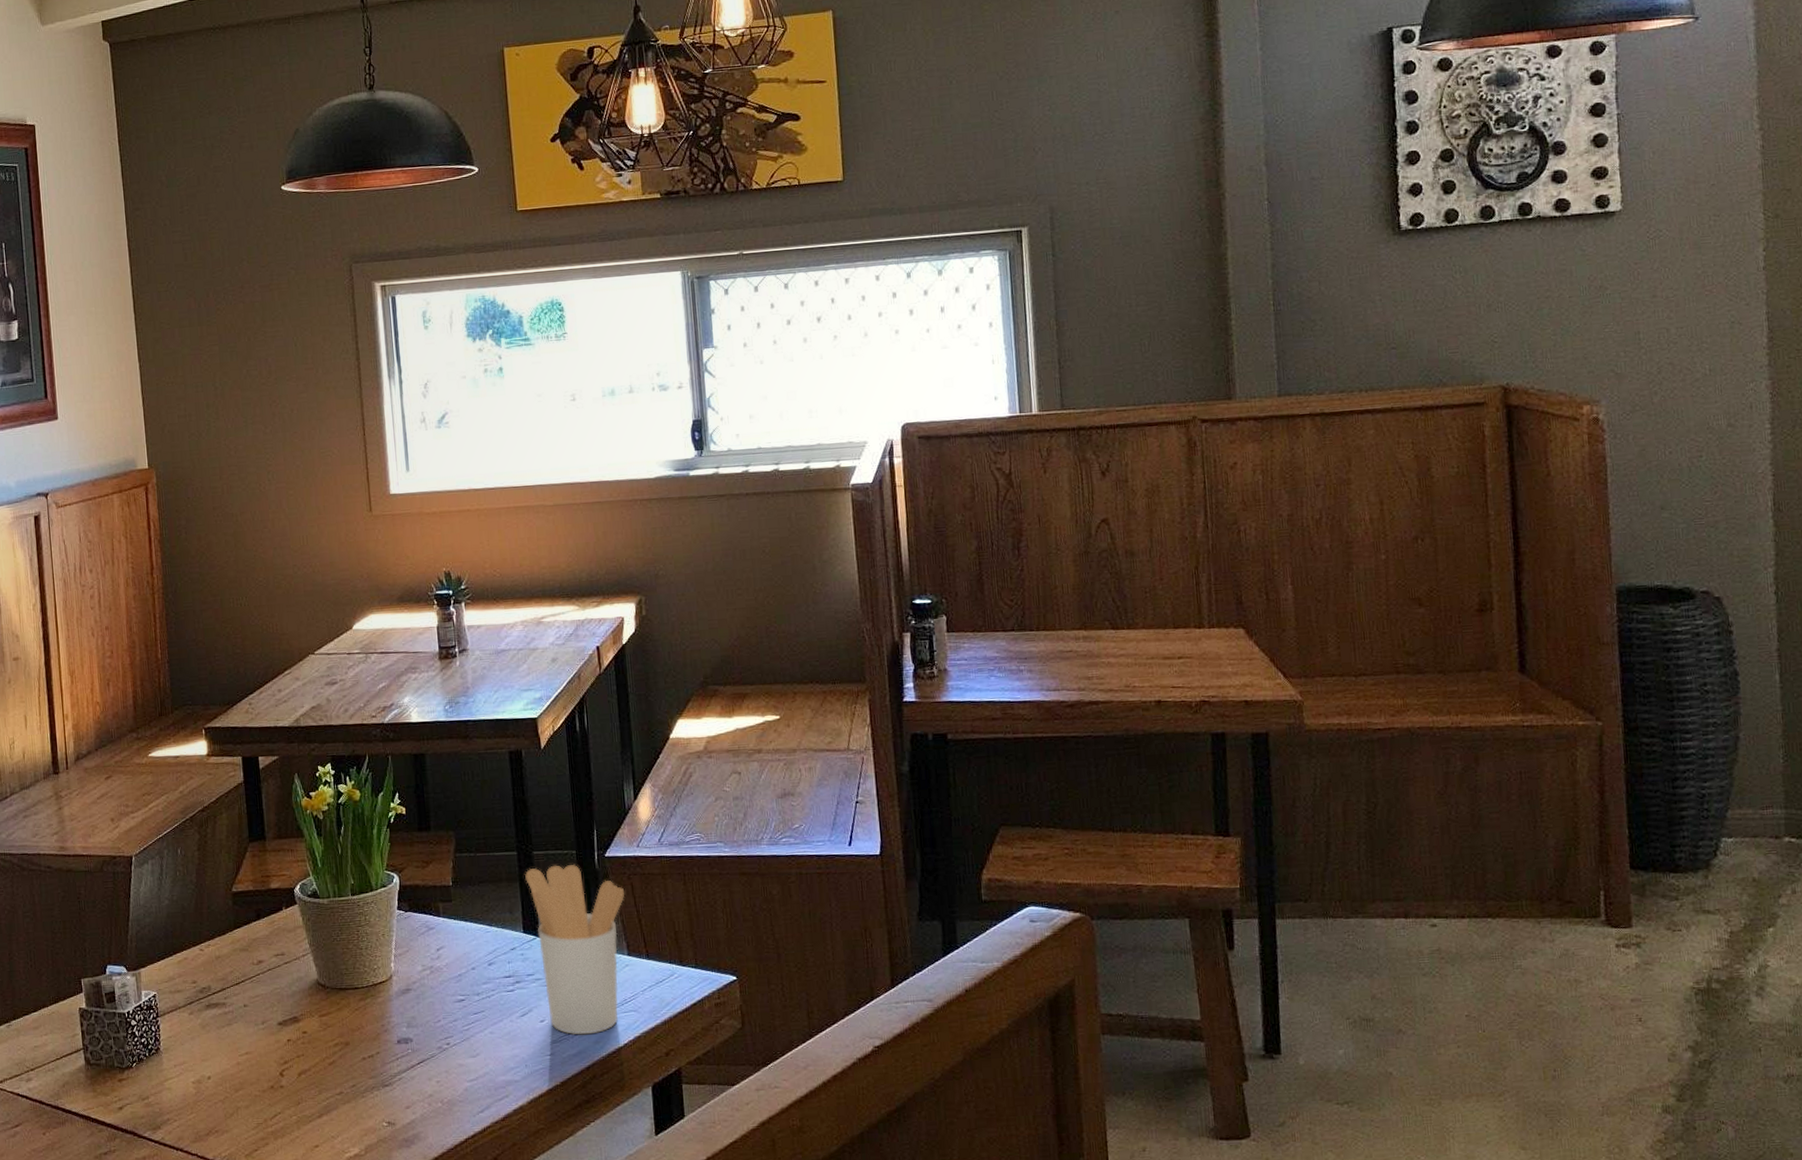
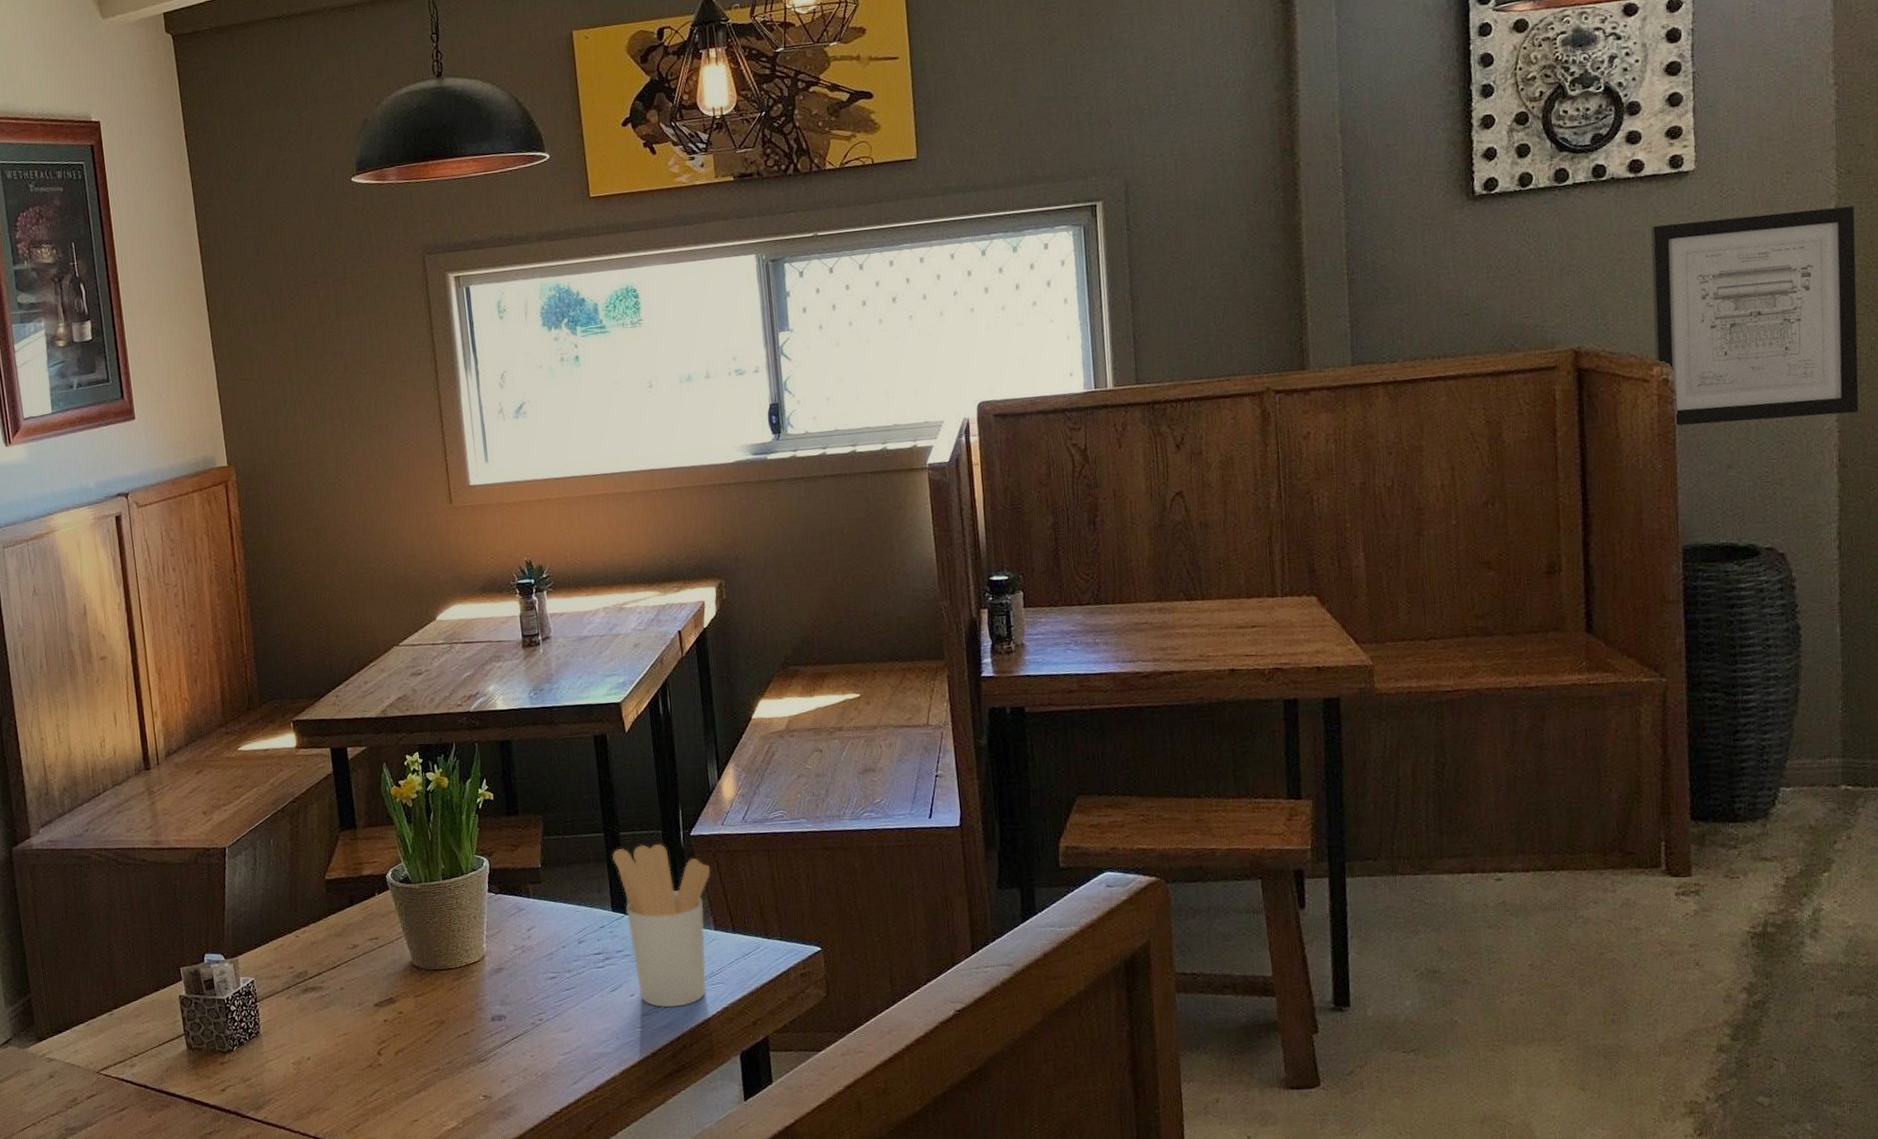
wall art: none [1578,250,1793,466] -> present [1650,206,1859,426]

